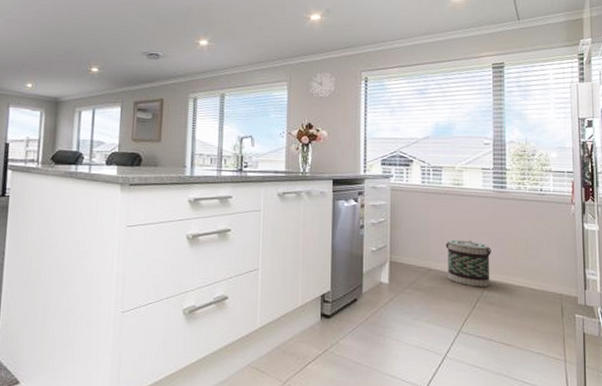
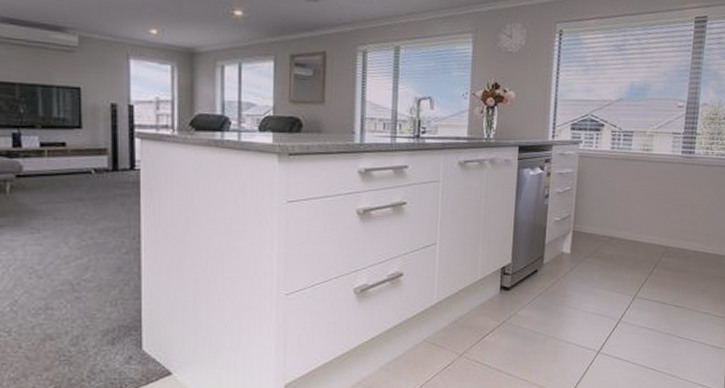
basket: present [445,239,491,288] -> none [629,207,673,254]

